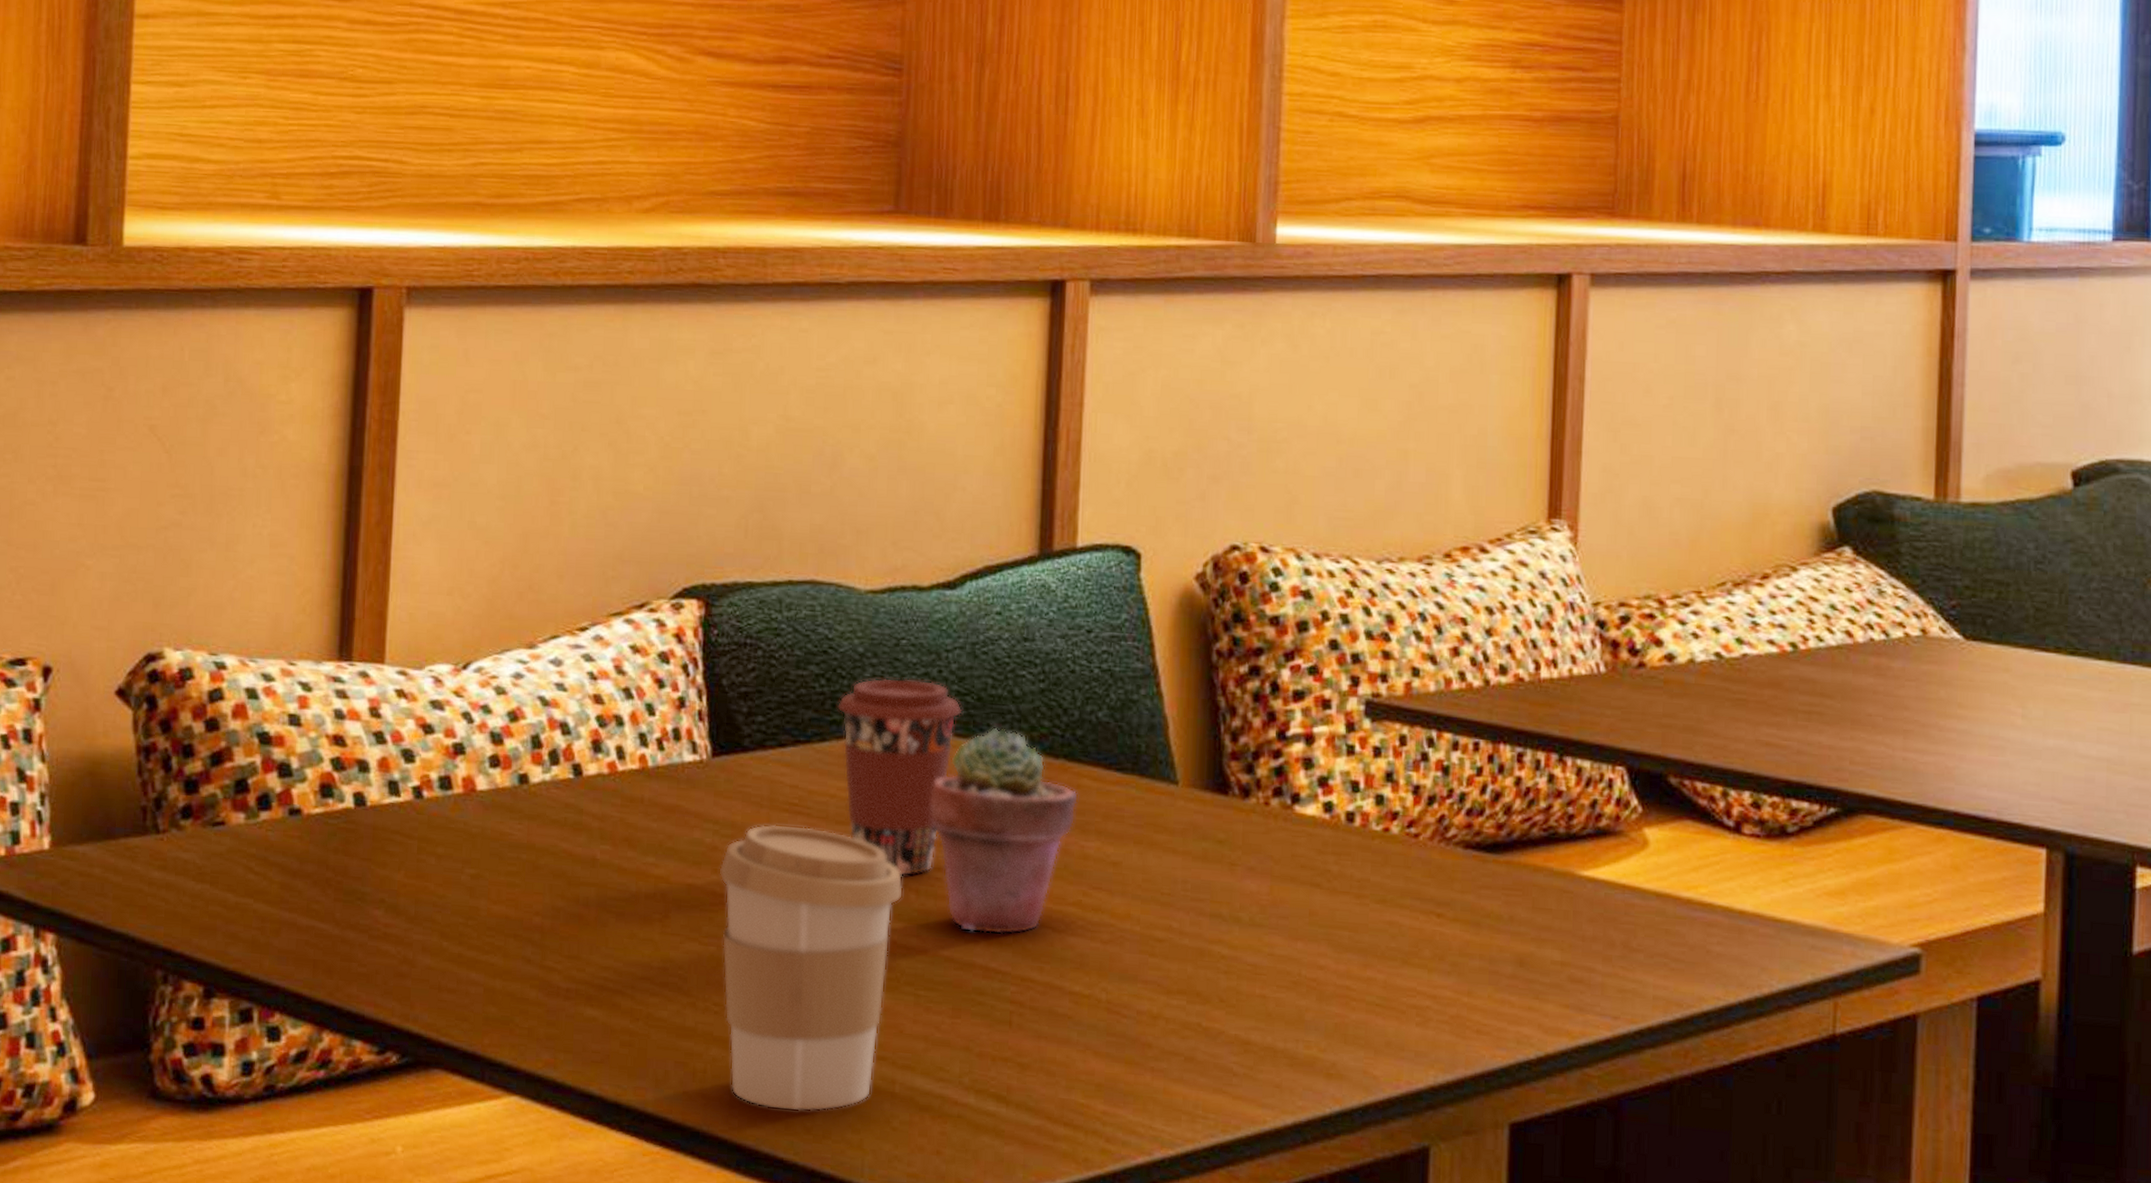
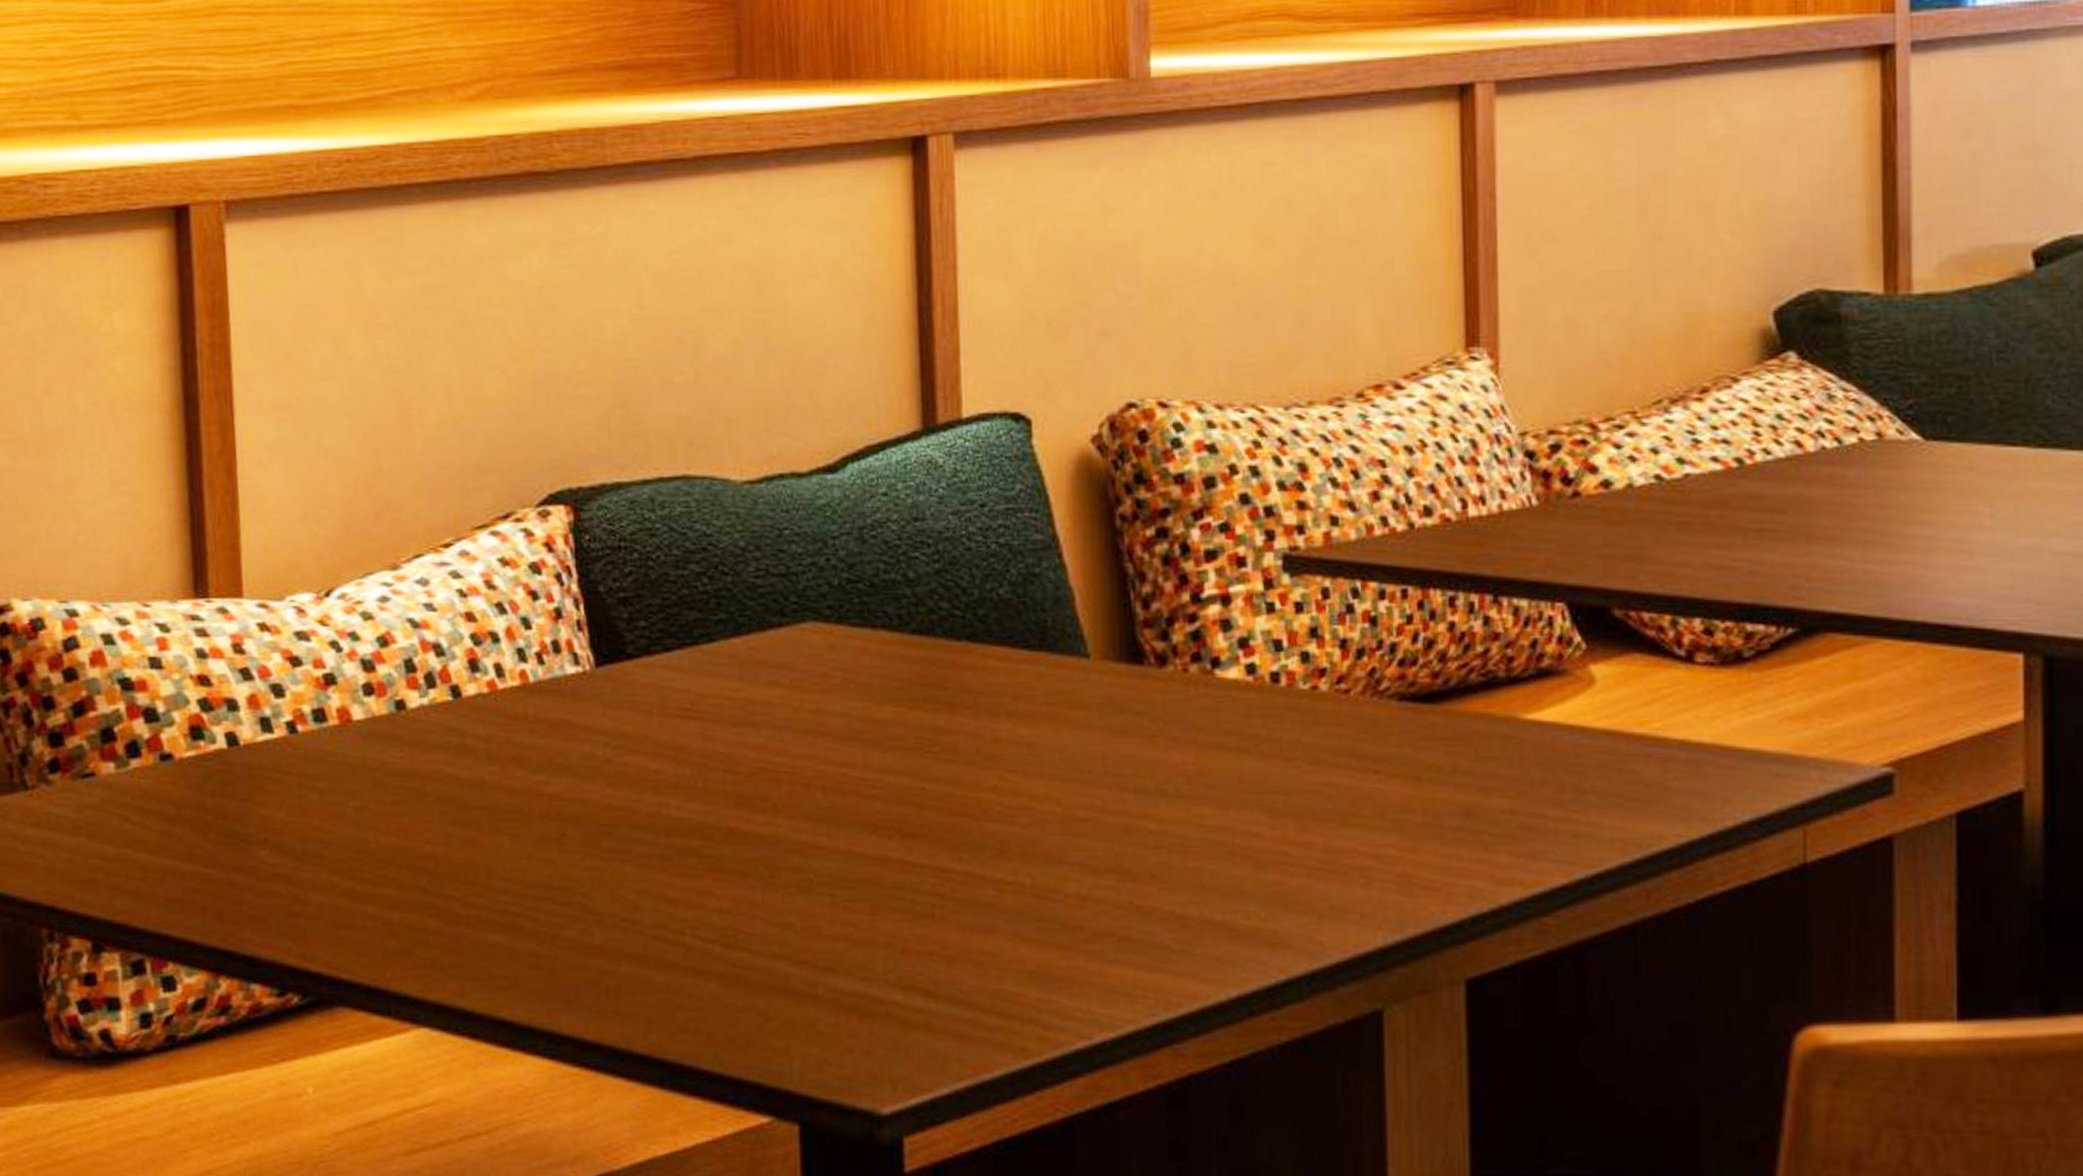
coffee cup: present [719,824,904,1112] -> none [613,730,810,1023]
coffee cup: present [836,677,963,877] -> none [721,570,855,775]
potted succulent: present [930,727,1079,935] -> none [829,613,986,827]

